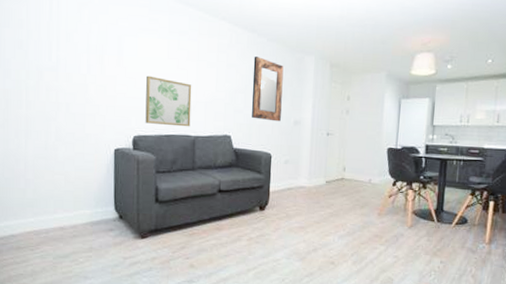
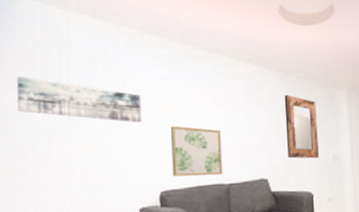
wall art: none [13,14,121,70] -> present [17,76,142,123]

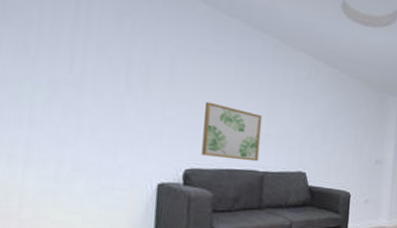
wall art: present [17,76,142,123] -> none [14,11,175,92]
home mirror: present [284,95,319,159] -> none [330,92,366,160]

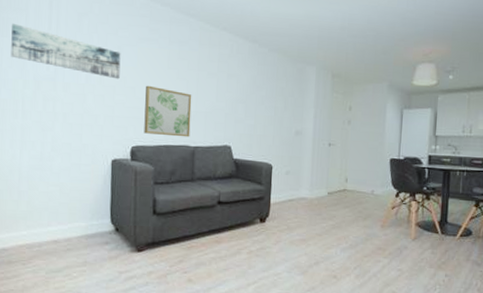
wall art: none [14,11,175,92] -> present [11,24,121,79]

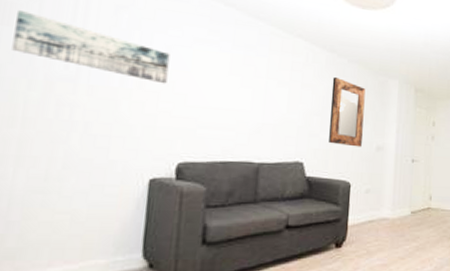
wall art: present [144,85,192,137] -> none [195,92,259,153]
home mirror: none [252,67,285,132] -> present [329,77,366,147]

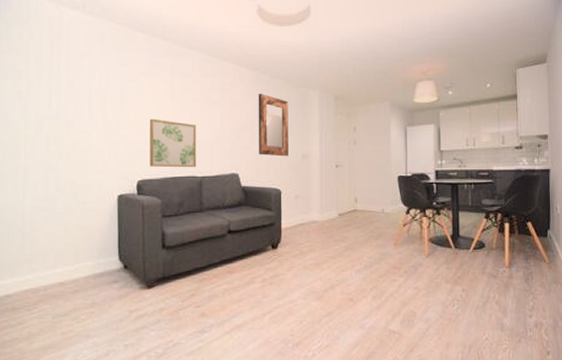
wall art: present [12,11,170,84] -> none [12,66,124,115]
wall art: none [195,92,259,153] -> present [150,118,197,168]

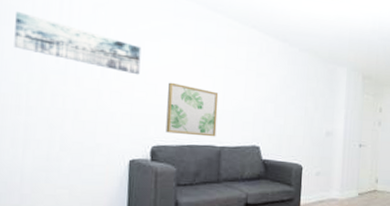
wall art: none [12,66,124,115] -> present [14,12,141,75]
home mirror: present [258,94,288,157] -> none [282,66,316,133]

